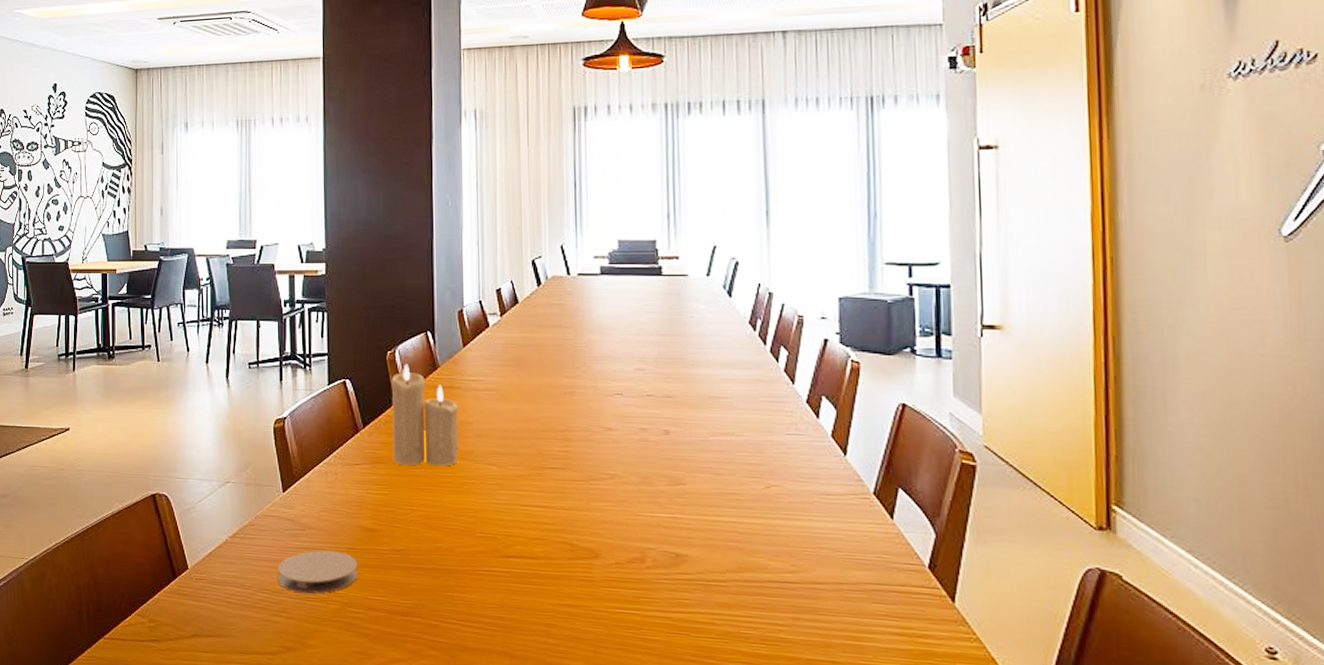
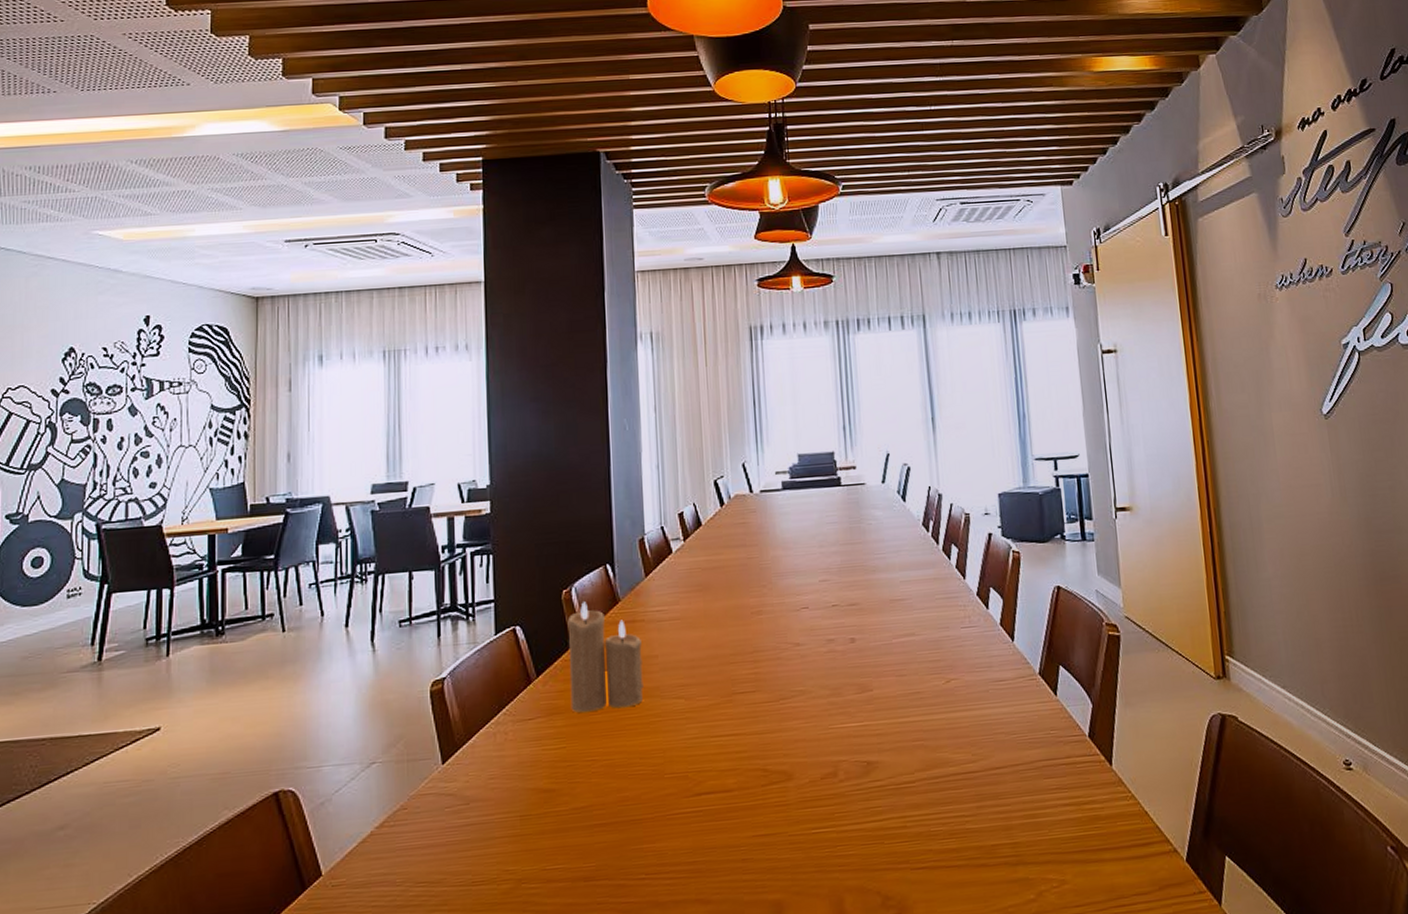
coaster: present [278,550,358,594] -> none [437,821,533,879]

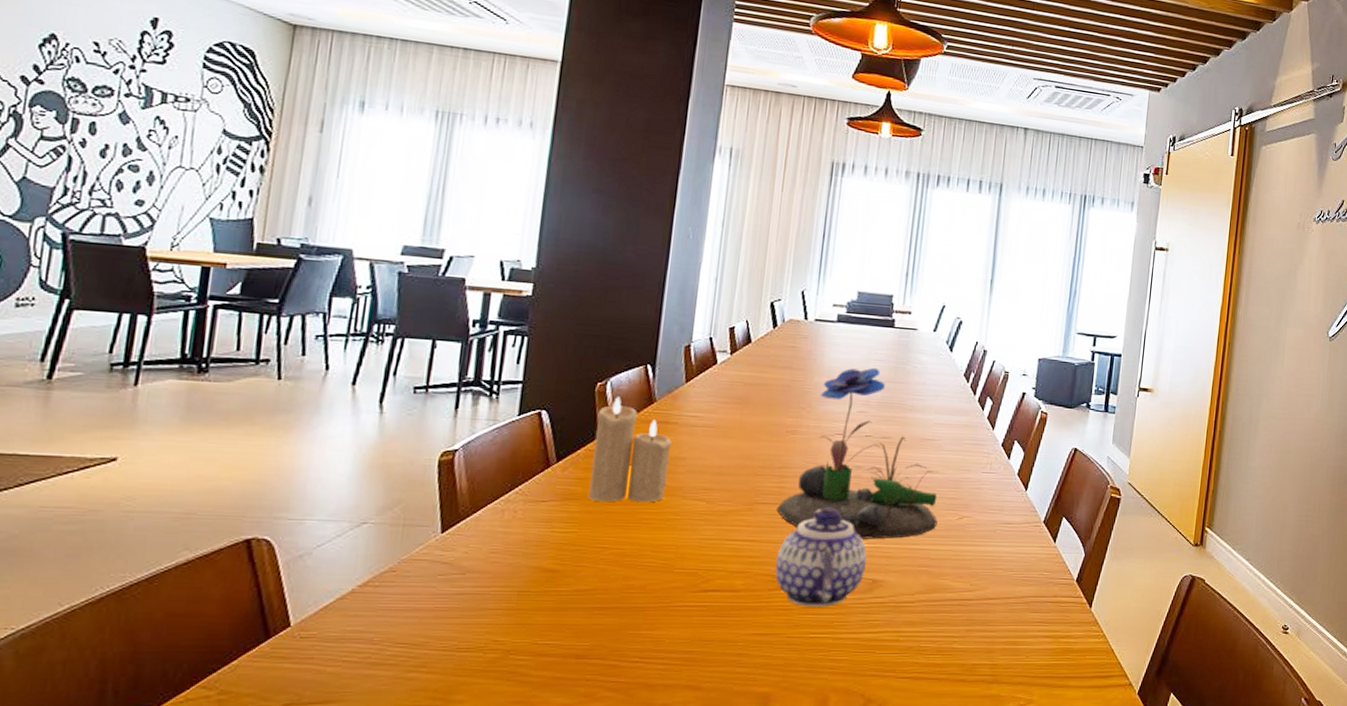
flower: none [756,531,924,718] -> present [777,367,938,539]
teapot: none [763,688,857,800] -> present [775,508,867,607]

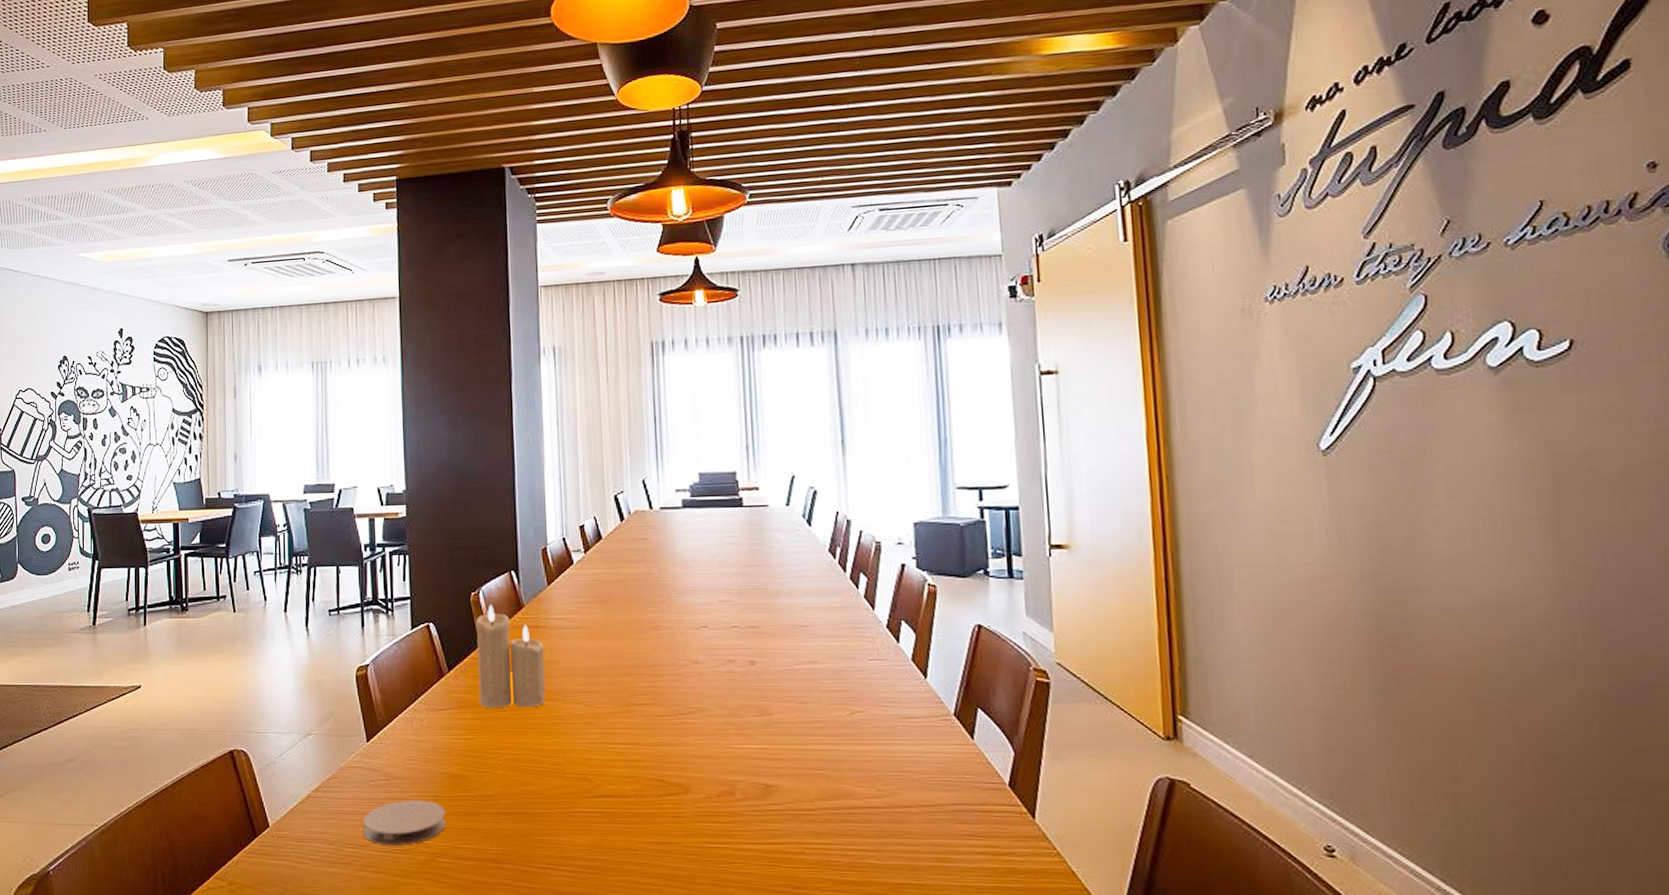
coaster: none [420,595,529,643] -> present [363,800,446,845]
teapot: present [775,508,867,607] -> none [661,706,755,815]
flower: present [777,367,938,539] -> none [653,552,827,740]

